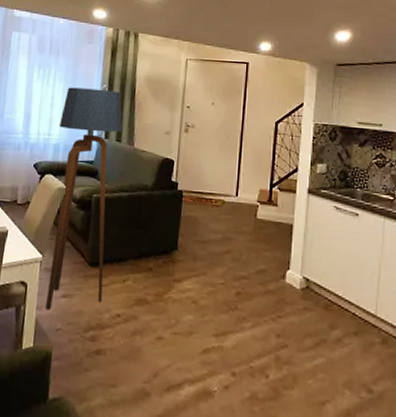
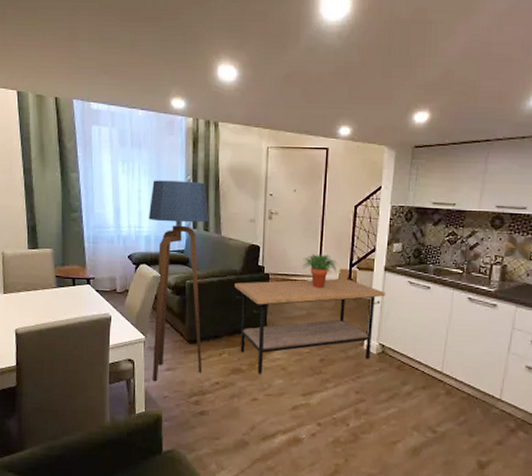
coffee table: none [144,199,309,307] -> present [234,278,385,374]
potted plant: none [219,171,258,210] -> present [302,254,339,288]

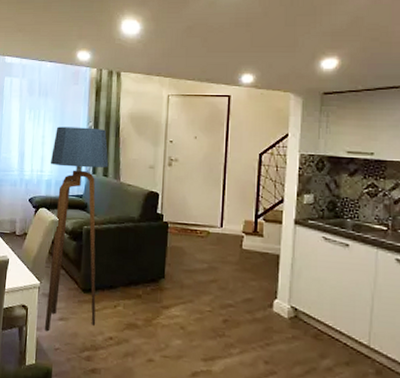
coffee table: present [234,278,385,374] -> none [132,230,296,332]
potted plant: present [302,254,339,288] -> none [203,203,243,240]

